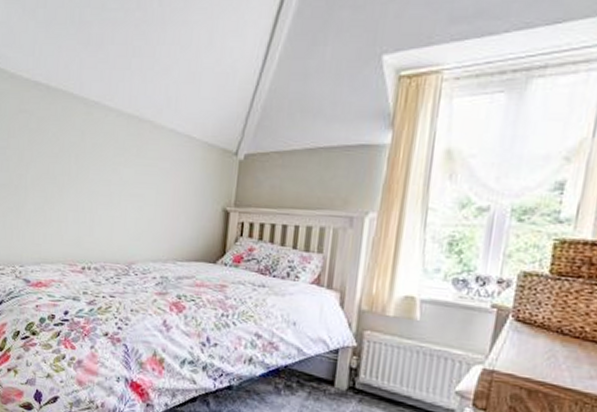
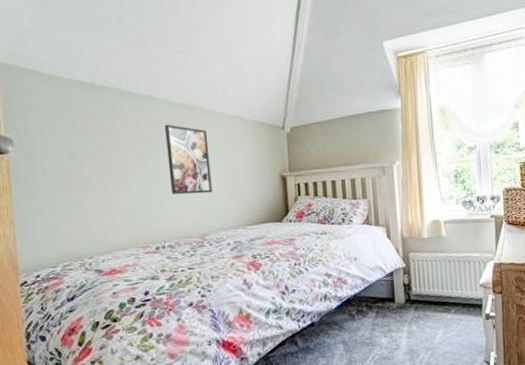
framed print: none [105,136,152,218] -> present [165,124,212,195]

